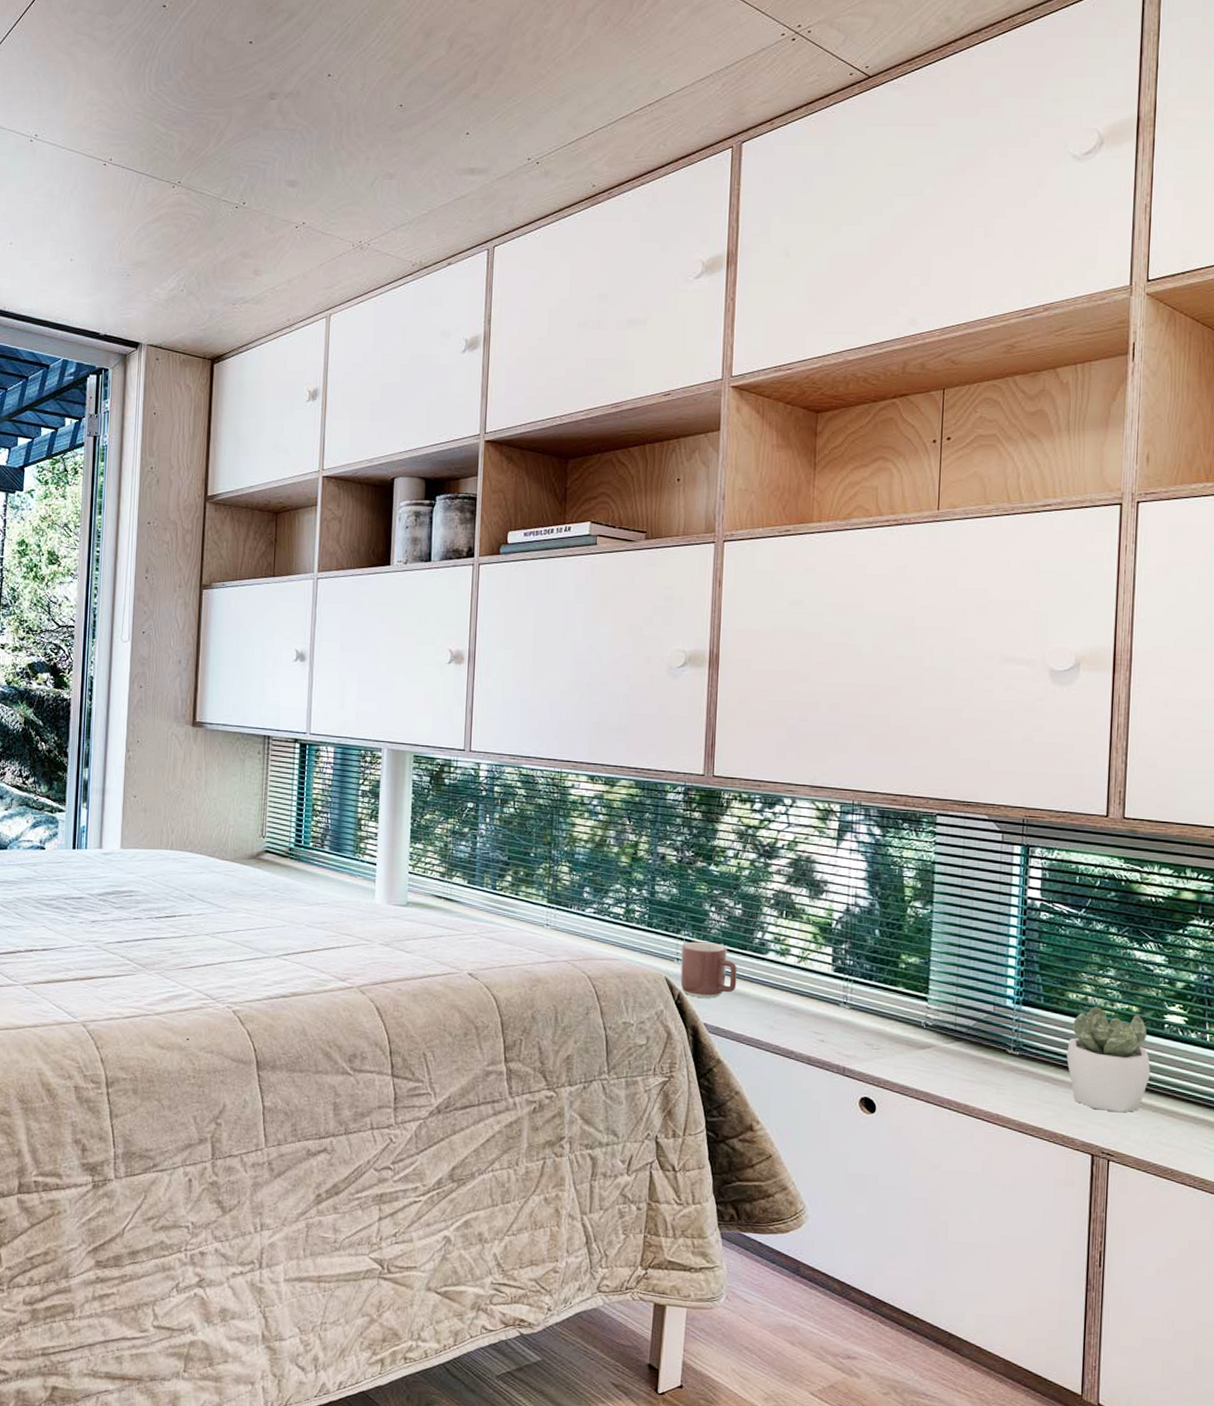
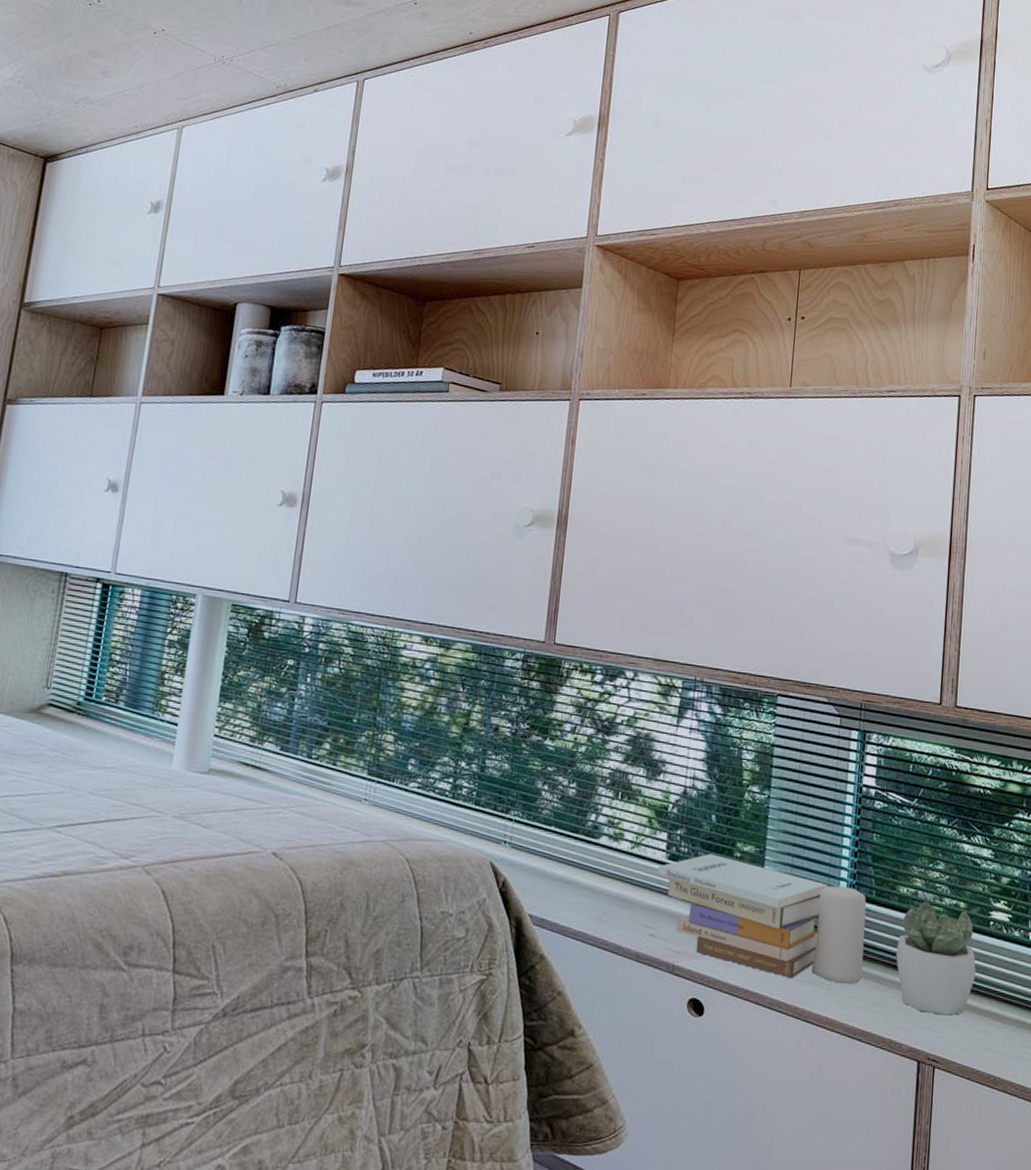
mug: present [680,941,737,998] -> none [506,822,568,886]
books: none [824,966,994,1079] -> present [657,854,827,979]
candle: none [980,993,1035,1084] -> present [811,886,867,985]

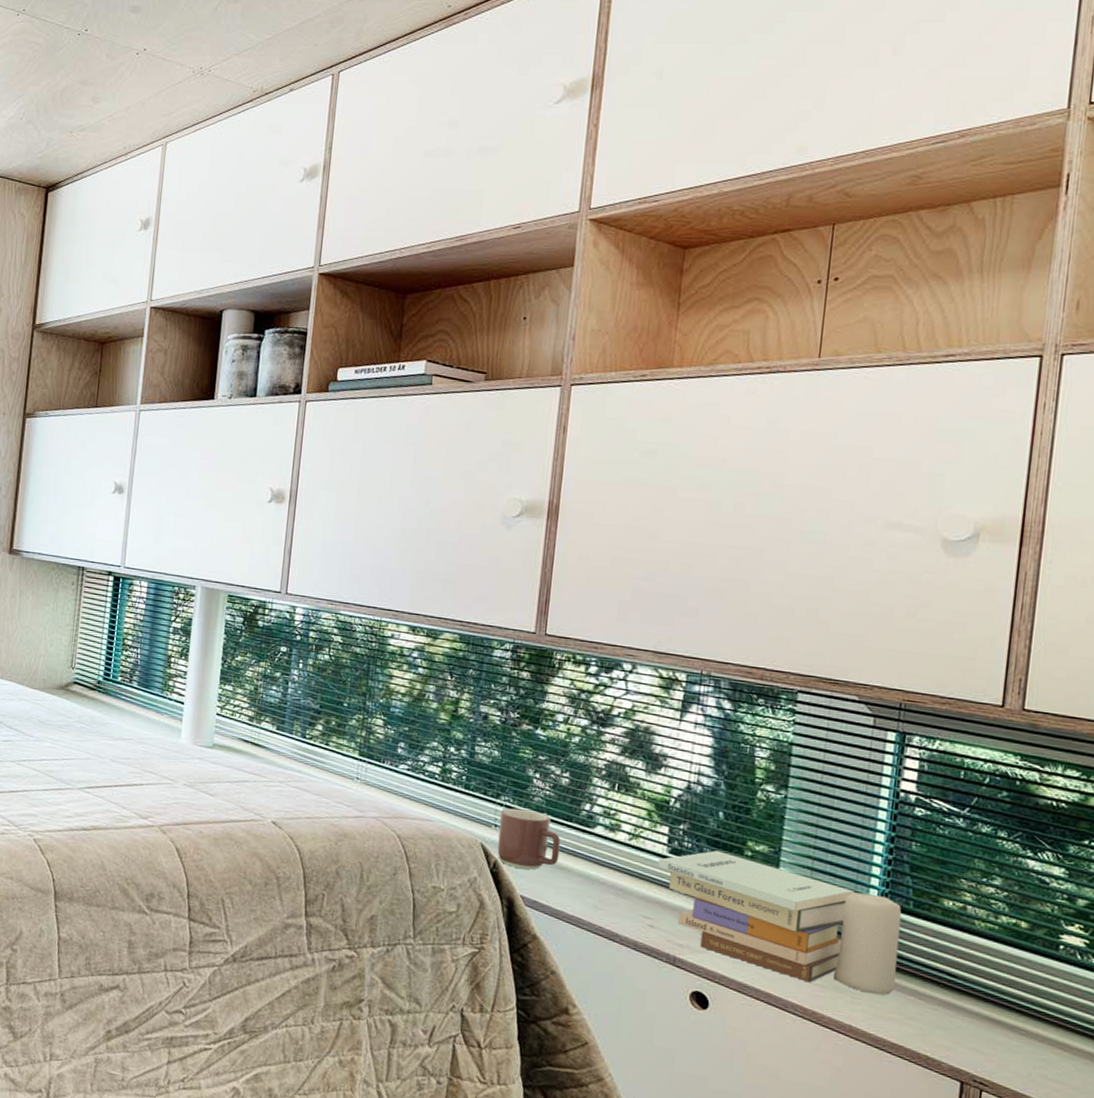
mug: none [506,822,568,886] -> present [497,808,561,870]
succulent plant: present [896,901,976,1016] -> none [937,917,1039,1040]

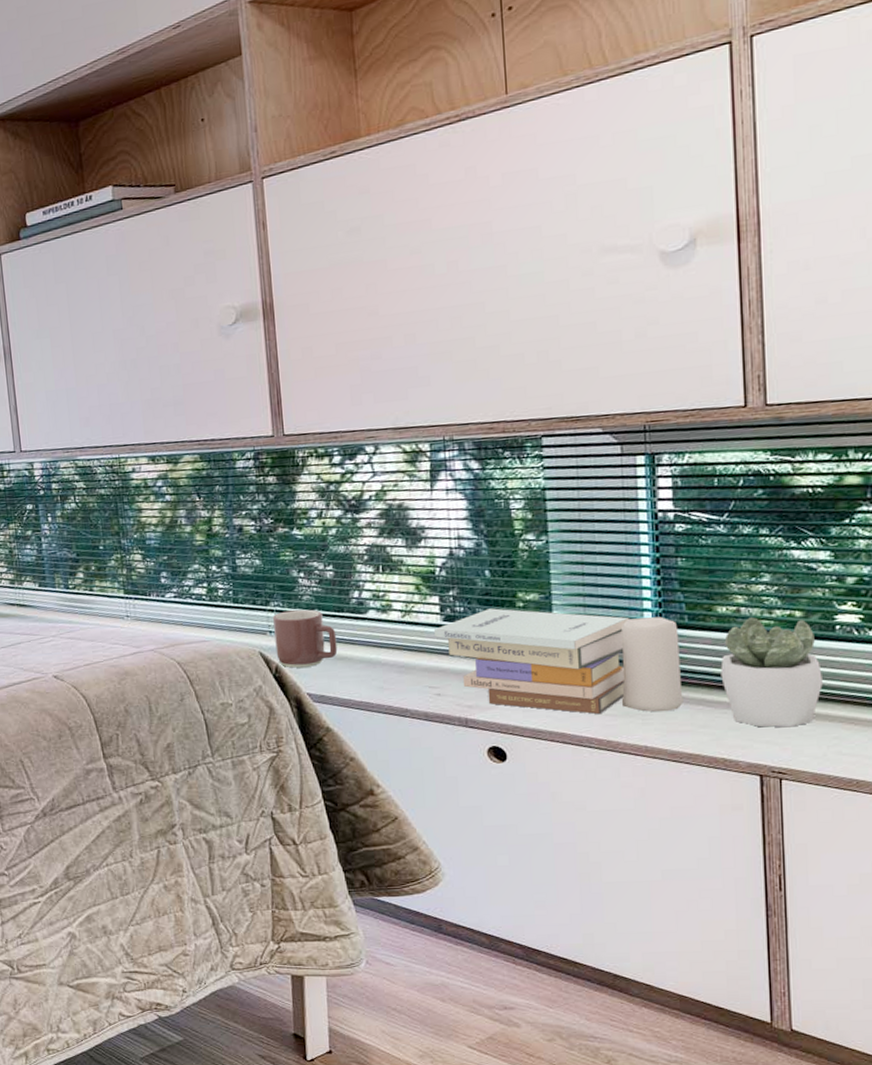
succulent plant: none [937,917,1039,1040] -> present [720,616,823,728]

